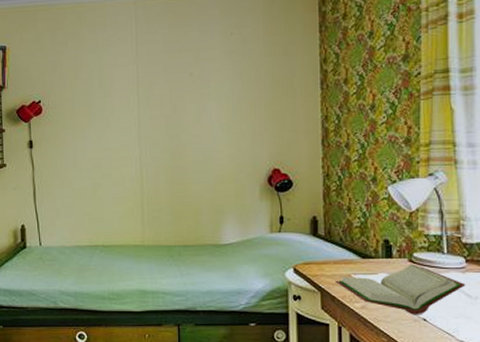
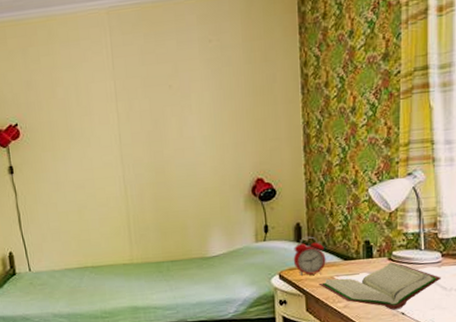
alarm clock: none [308,231,343,271] -> present [293,236,326,276]

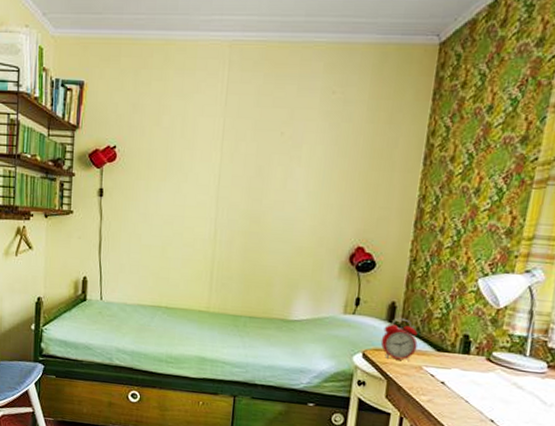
book: present [319,262,441,310] -> none [404,362,543,416]

